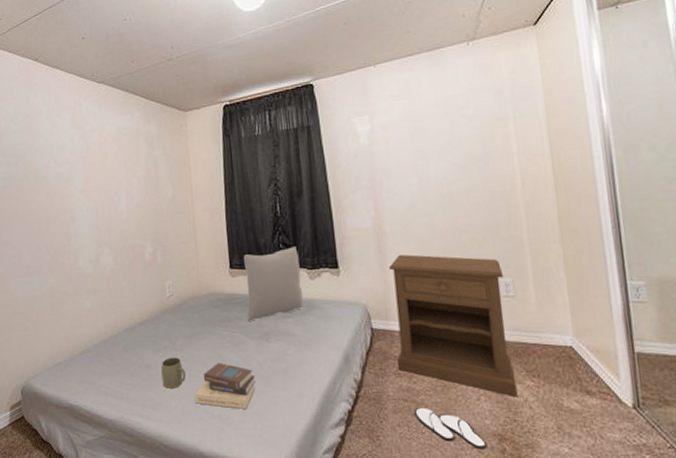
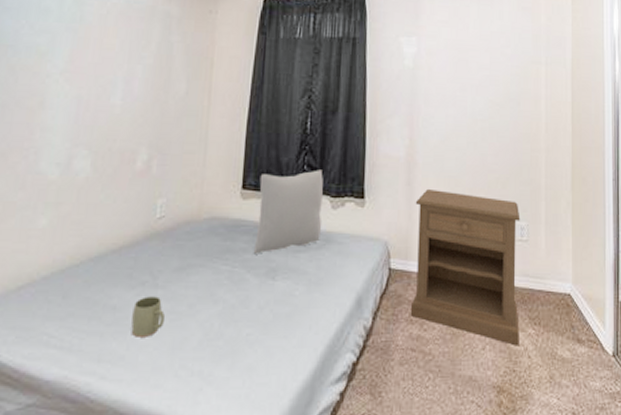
books: present [194,363,256,409] -> none [171,305,253,363]
slippers: present [415,407,488,449] -> none [421,357,487,403]

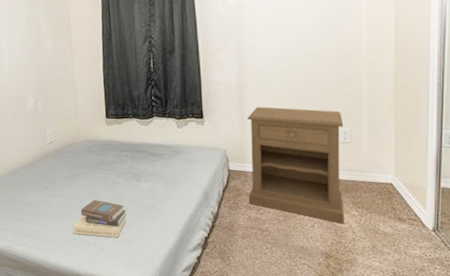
mug: present [131,296,165,337] -> none [42,196,65,222]
books: none [171,305,253,363] -> present [72,200,127,238]
pillow: present [253,170,323,254] -> none [118,99,171,164]

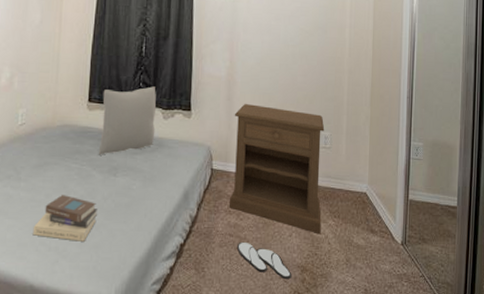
pillow: none [118,99,171,164] -> present [98,86,156,155]
slippers: none [260,233,316,265] -> present [237,241,292,279]

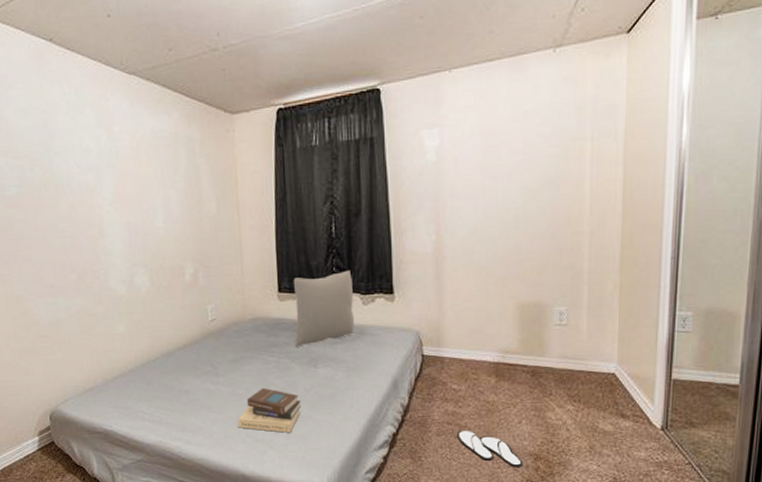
nightstand: present [230,103,325,235] -> none [445,280,559,421]

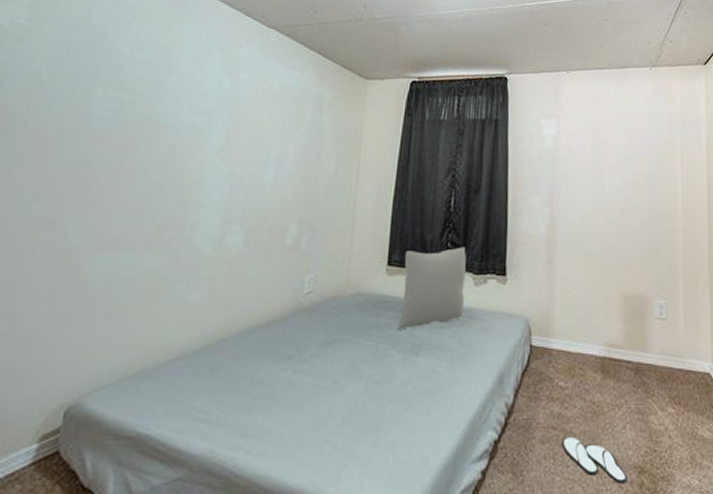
books: present [237,388,302,433] -> none [315,380,396,439]

